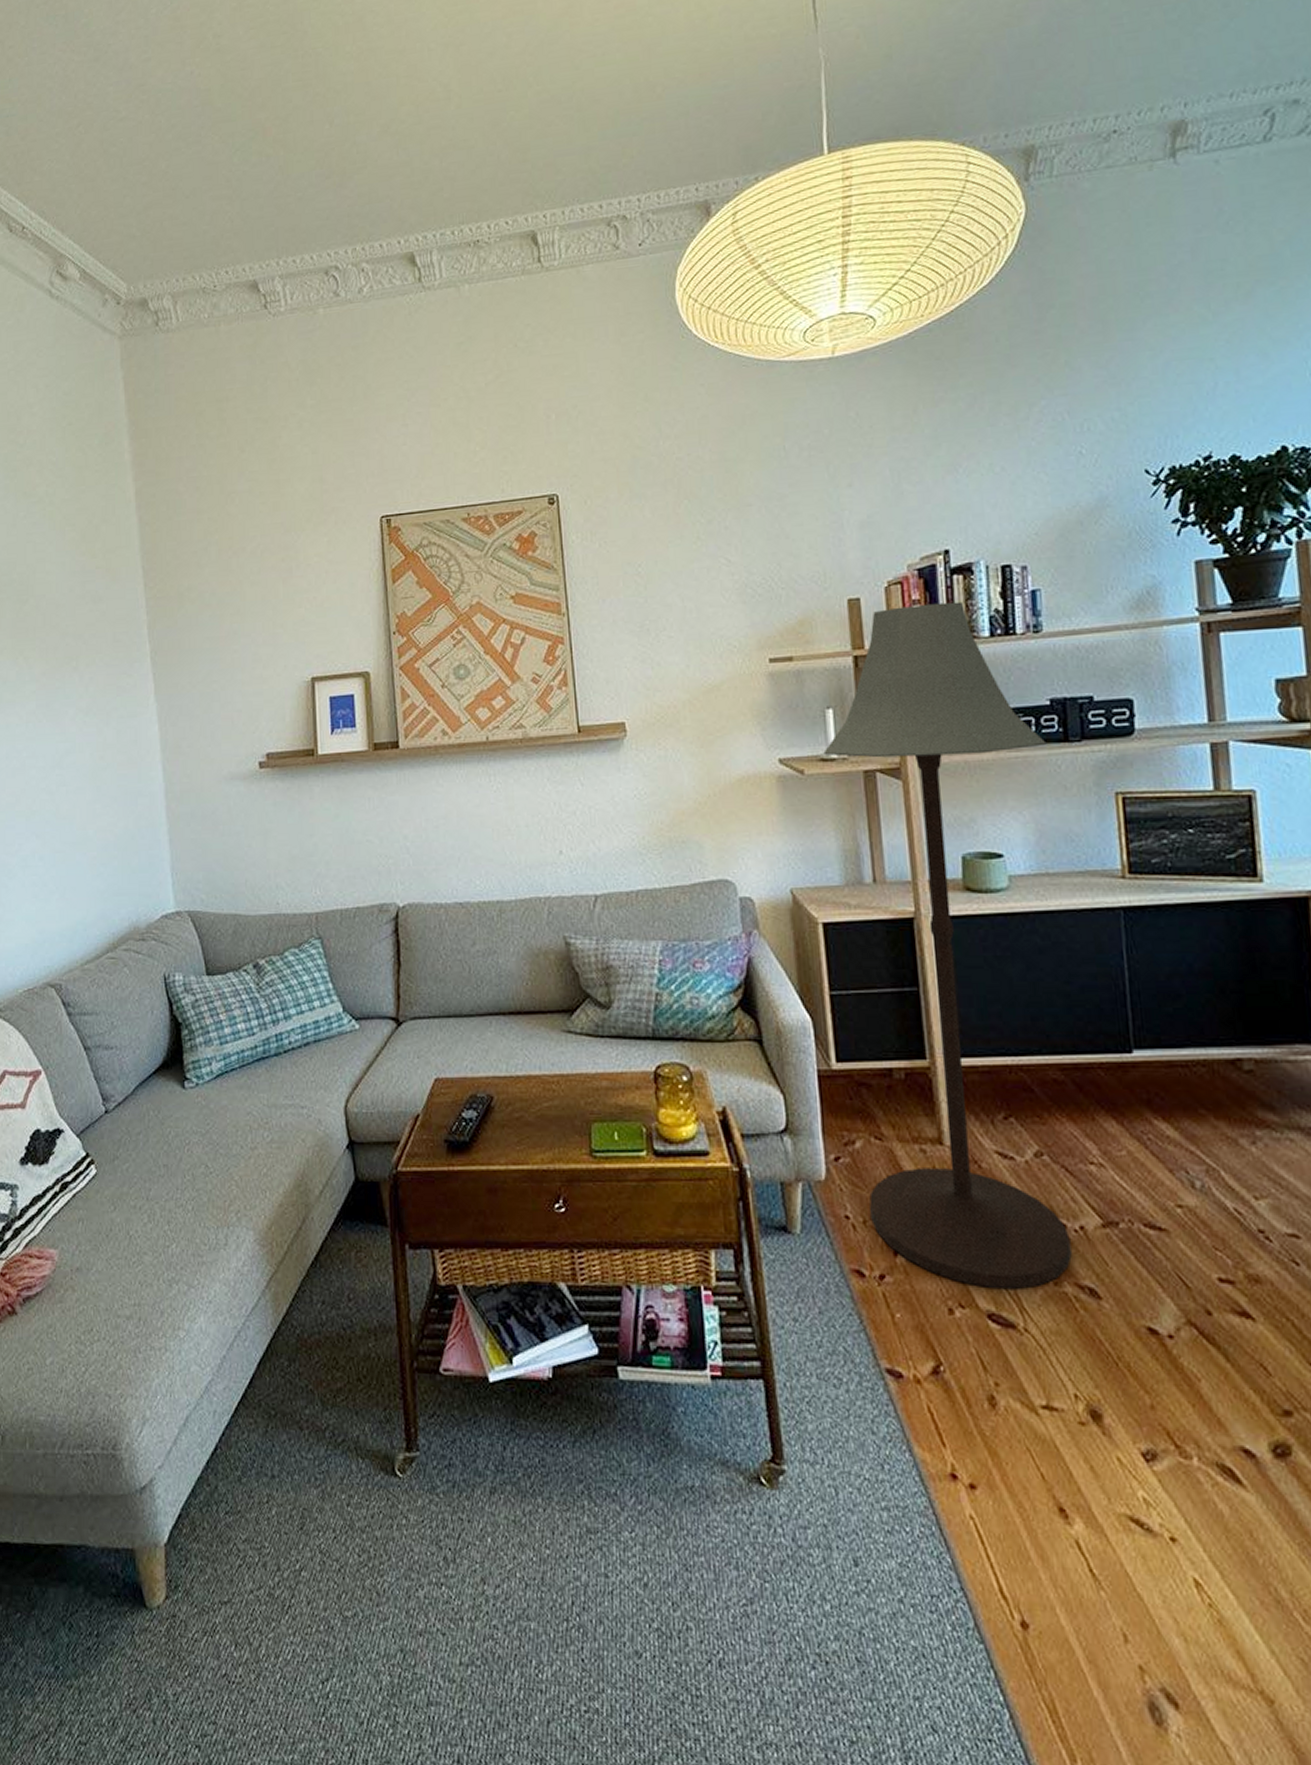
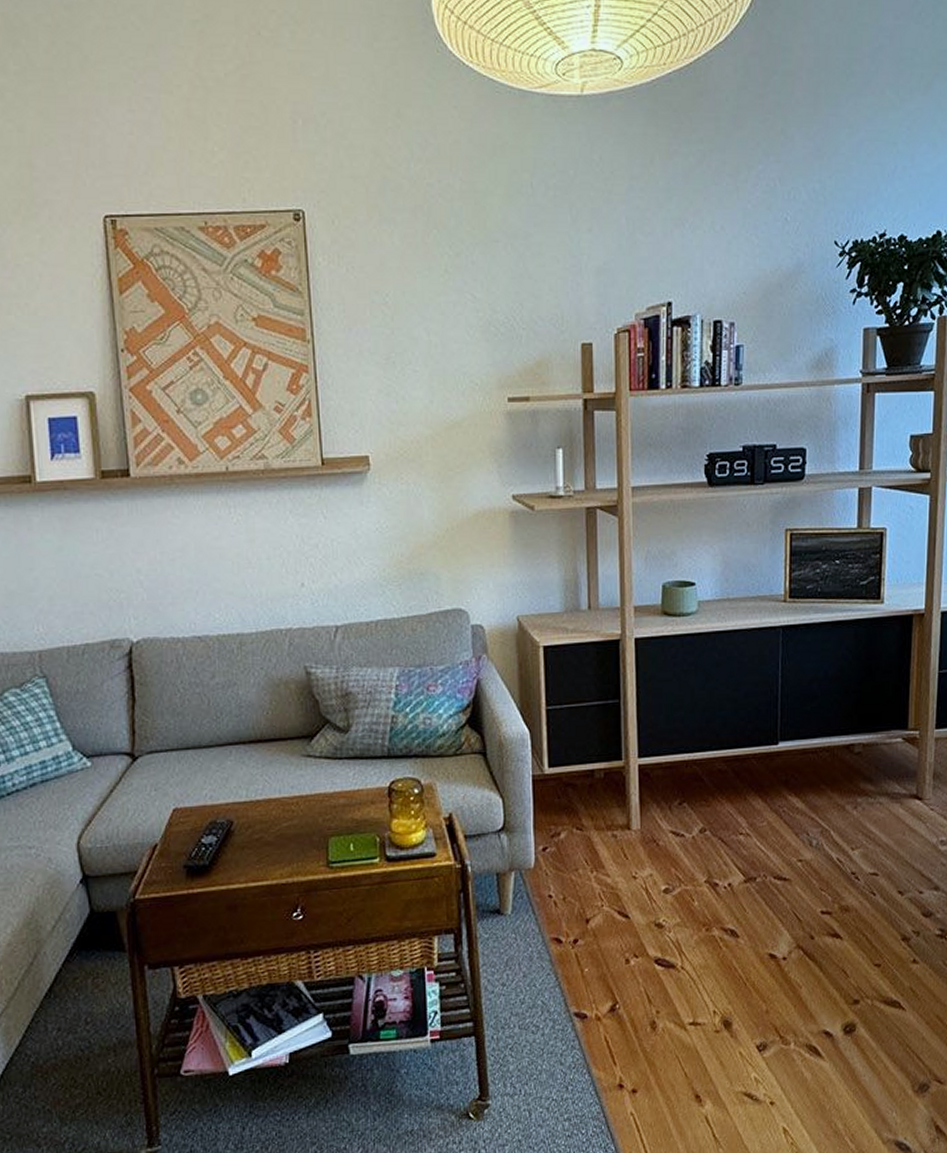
floor lamp: present [823,601,1072,1289] -> none [552,352,737,940]

